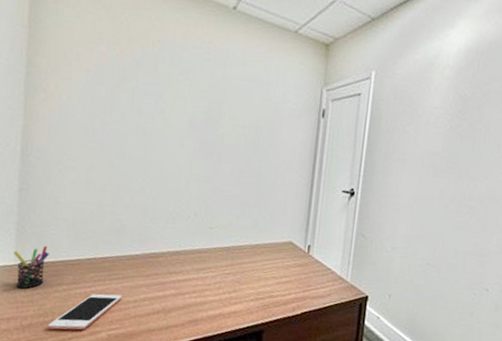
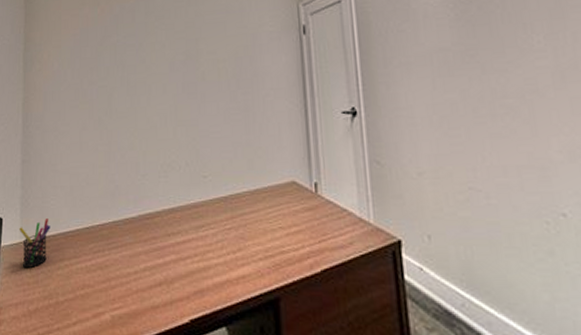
cell phone: present [47,294,123,330] -> none [52,266,123,314]

